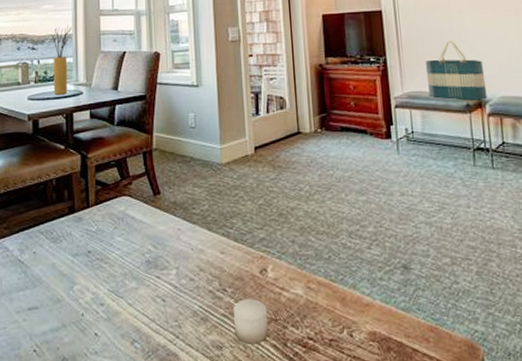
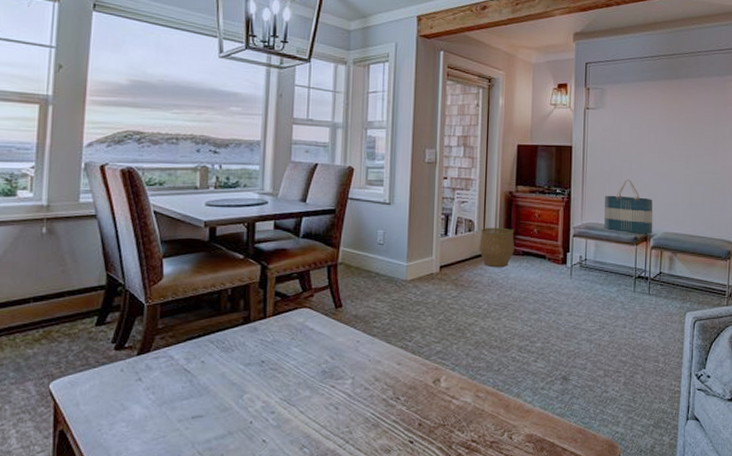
vase: present [51,25,72,96] -> none [235,131,261,203]
candle: present [233,299,269,344] -> none [403,406,437,447]
basket: none [293,102,332,146] -> present [479,227,515,268]

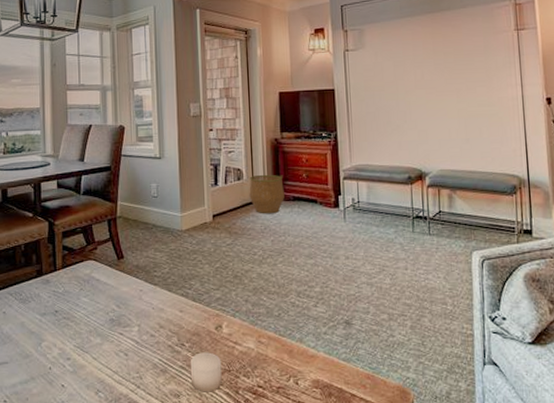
candle: none [403,406,437,447] -> present [190,352,222,392]
tote bag: present [604,179,653,234] -> none [372,118,428,173]

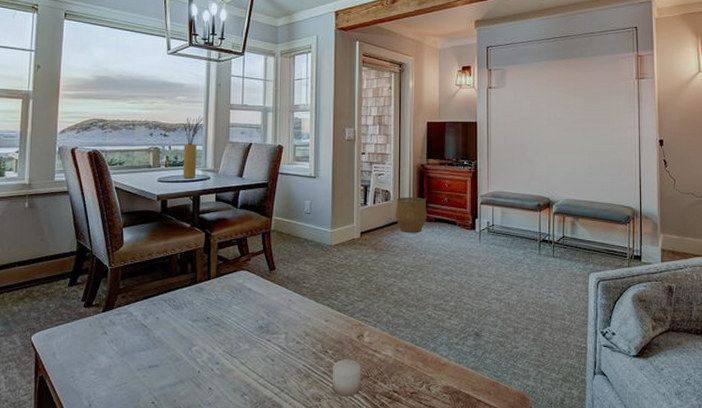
vase: none [19,99,40,166] -> present [182,116,203,179]

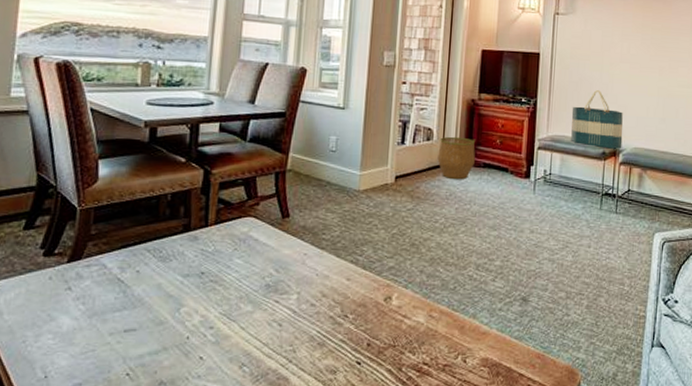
vase: present [182,116,203,179] -> none [178,26,208,103]
candle: present [332,359,361,396] -> none [350,325,387,369]
tote bag: none [508,151,555,201] -> present [571,90,623,149]

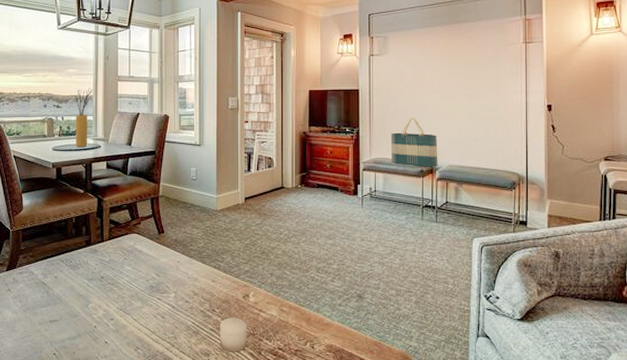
vase: none [178,26,208,103] -> present [74,88,93,148]
candle: none [350,325,387,369] -> present [219,318,247,352]
basket: present [437,136,476,180] -> none [278,163,309,199]

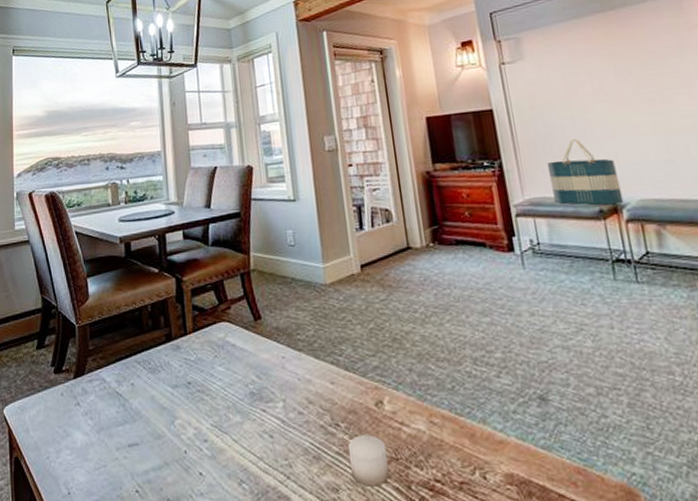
vase: present [74,88,93,148] -> none [139,142,160,216]

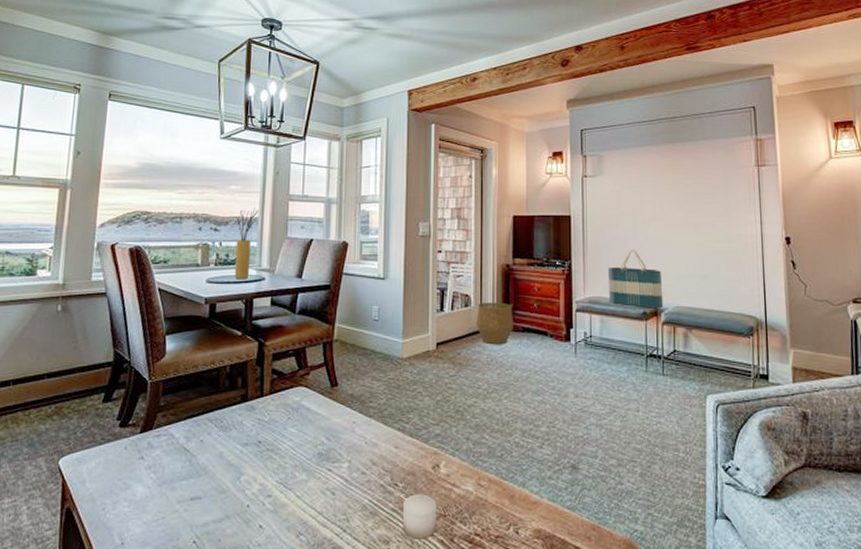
vase: none [139,142,160,216] -> present [234,208,258,280]
basket: none [400,214,445,263] -> present [476,302,513,345]

